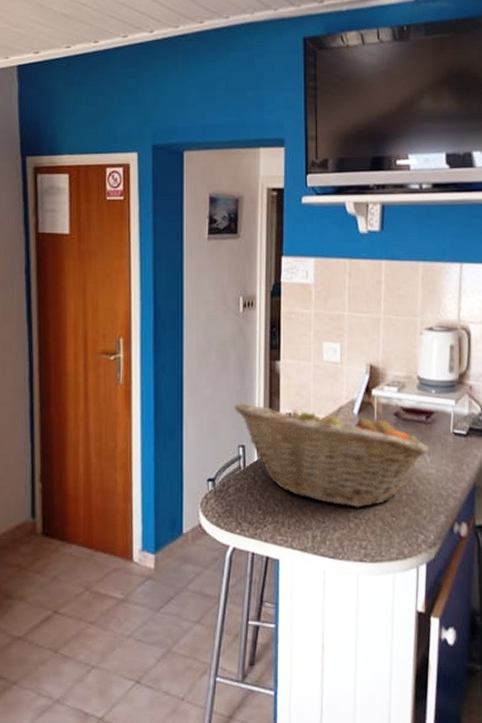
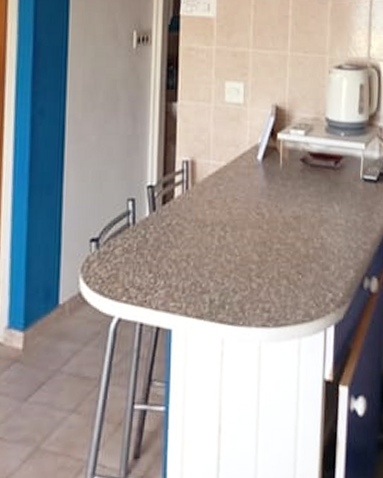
fruit basket: present [234,403,430,508] -> none [124,150,338,266]

